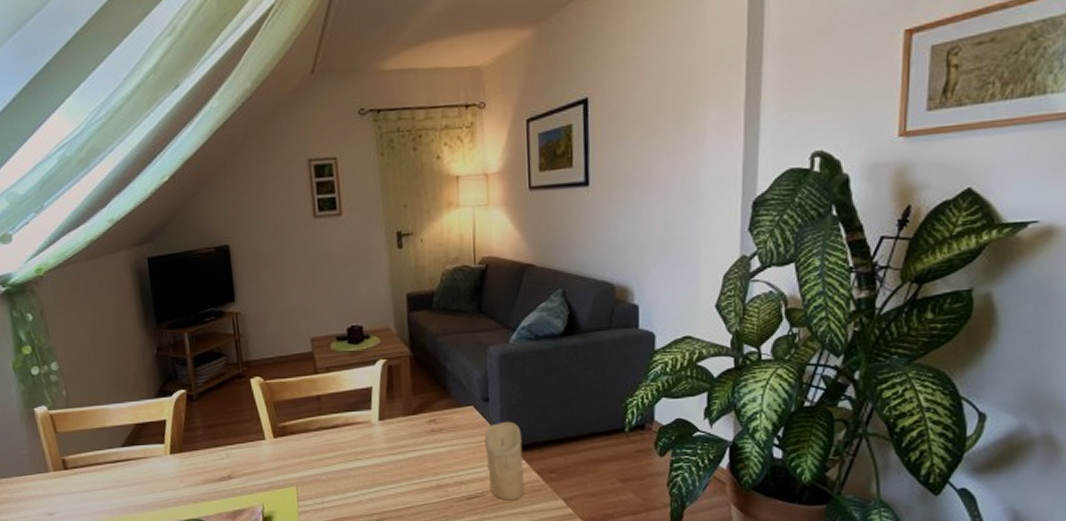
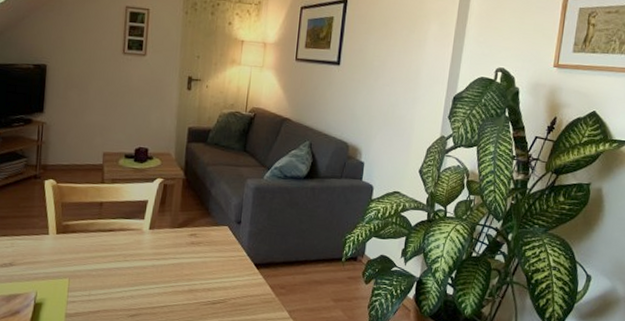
candle: present [484,421,524,501] -> none [231,242,263,309]

